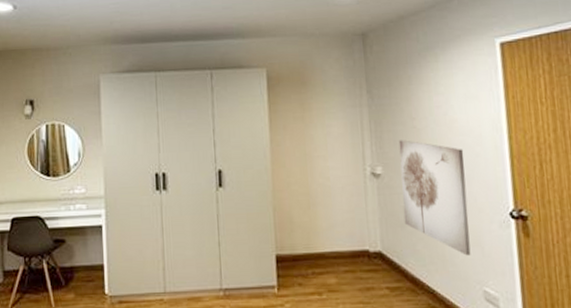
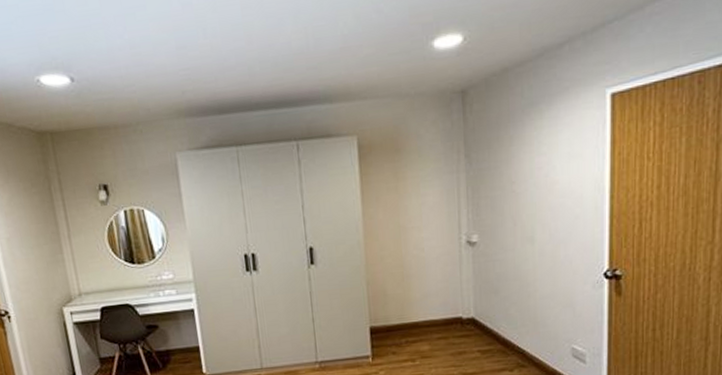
wall art: present [398,140,471,256] -> none [496,205,563,317]

